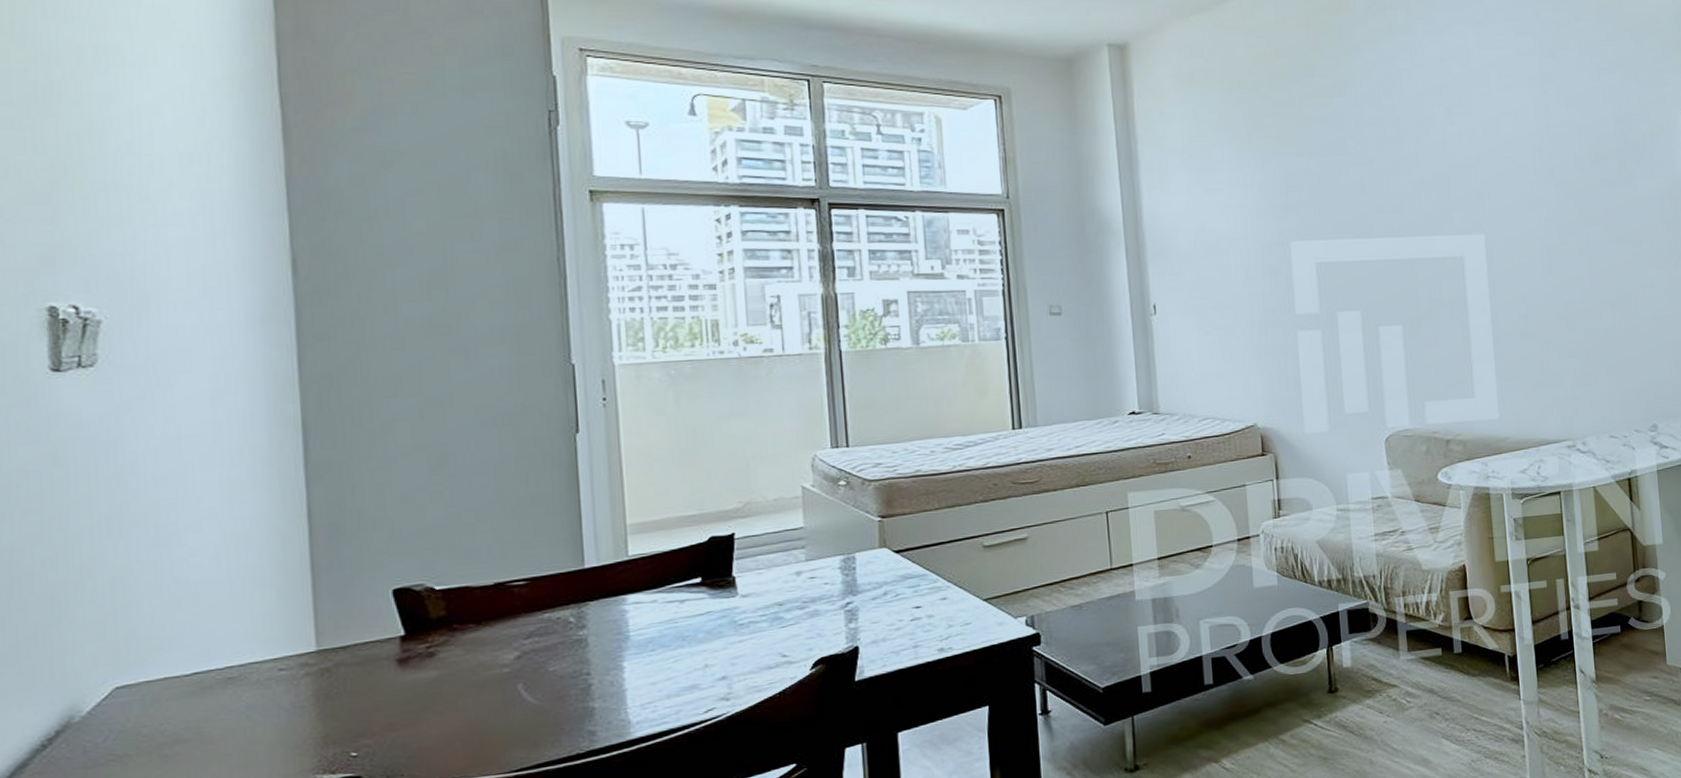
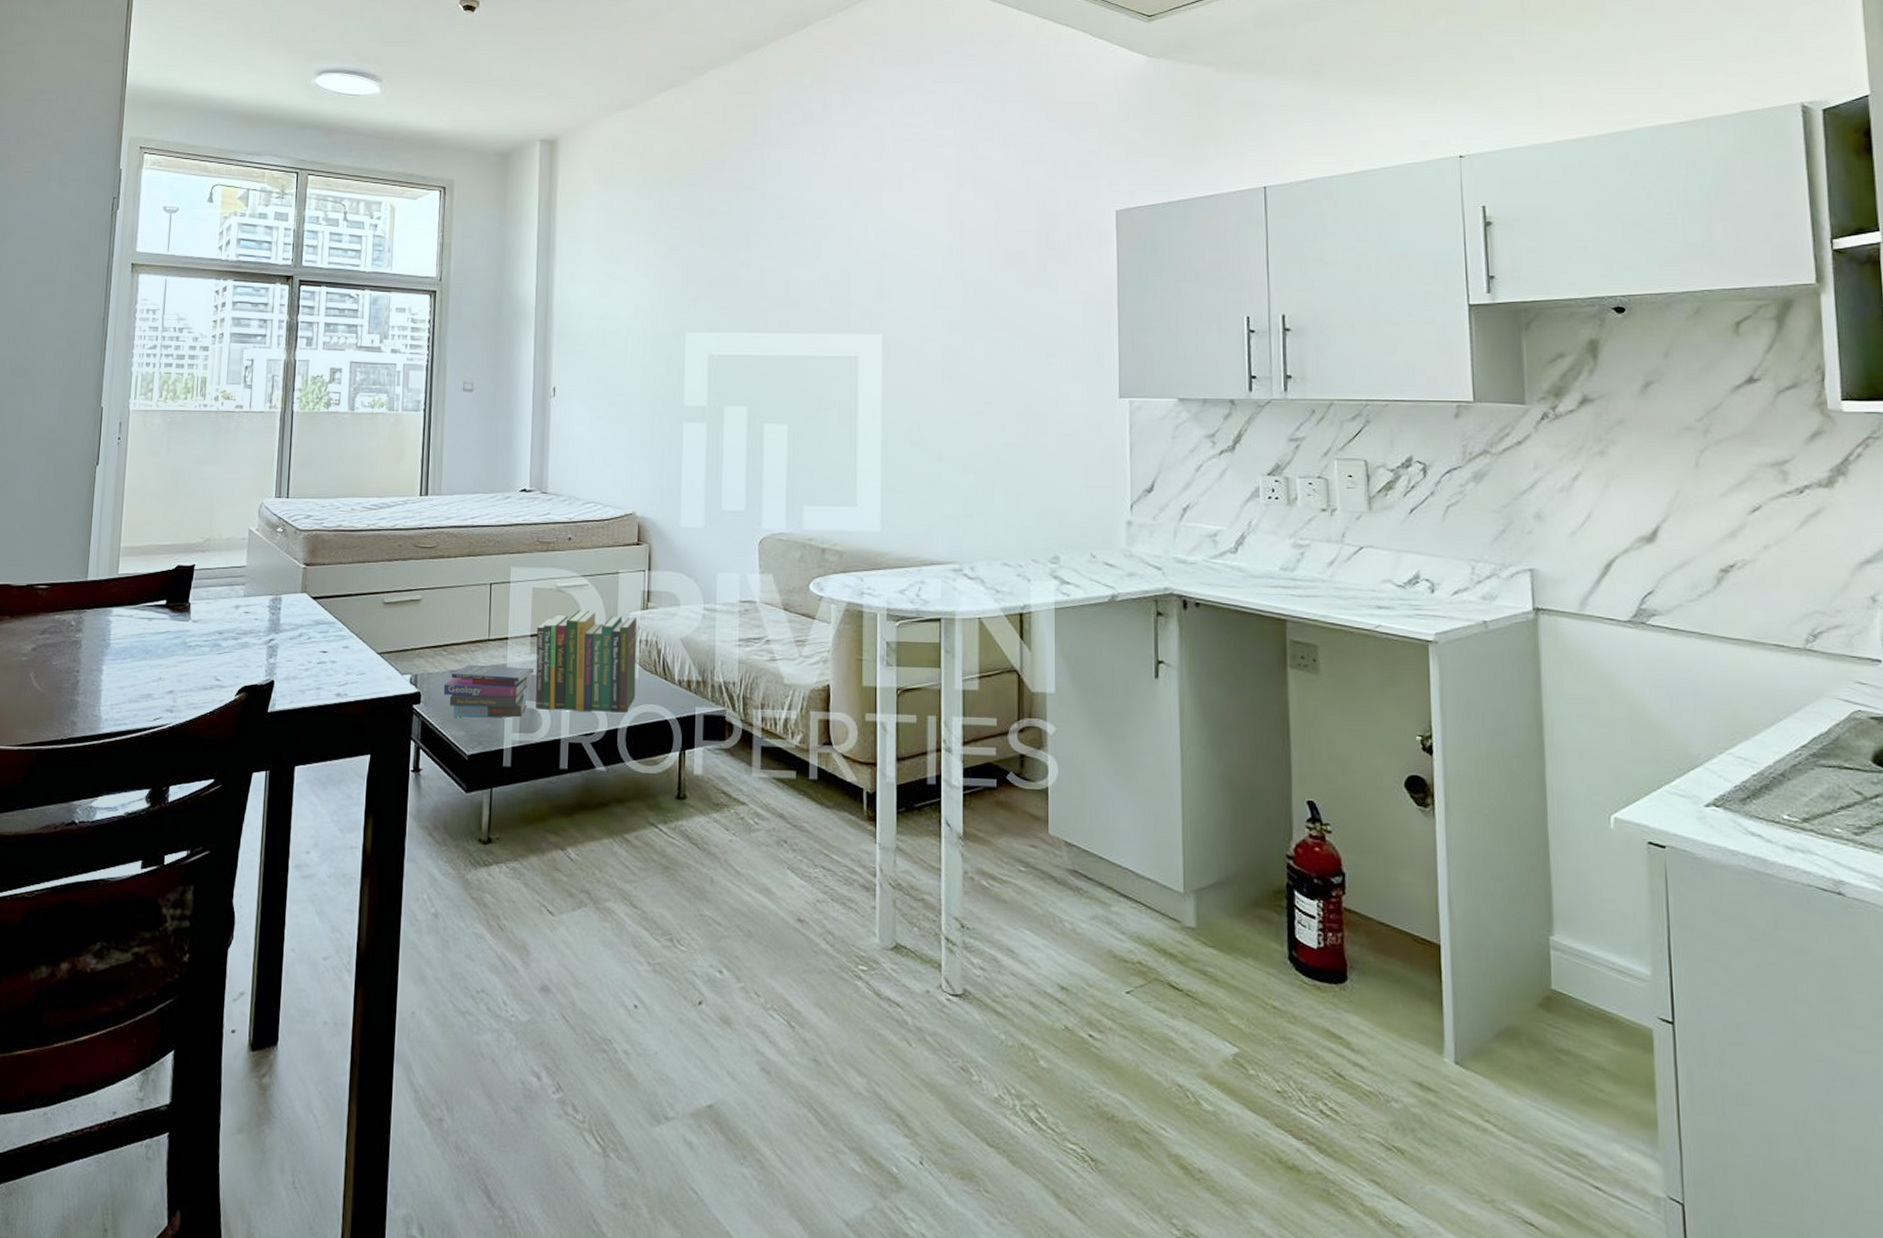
books: none [1065,590,1166,652] -> present [443,664,534,718]
books: none [1163,525,1276,631] -> present [535,609,637,713]

